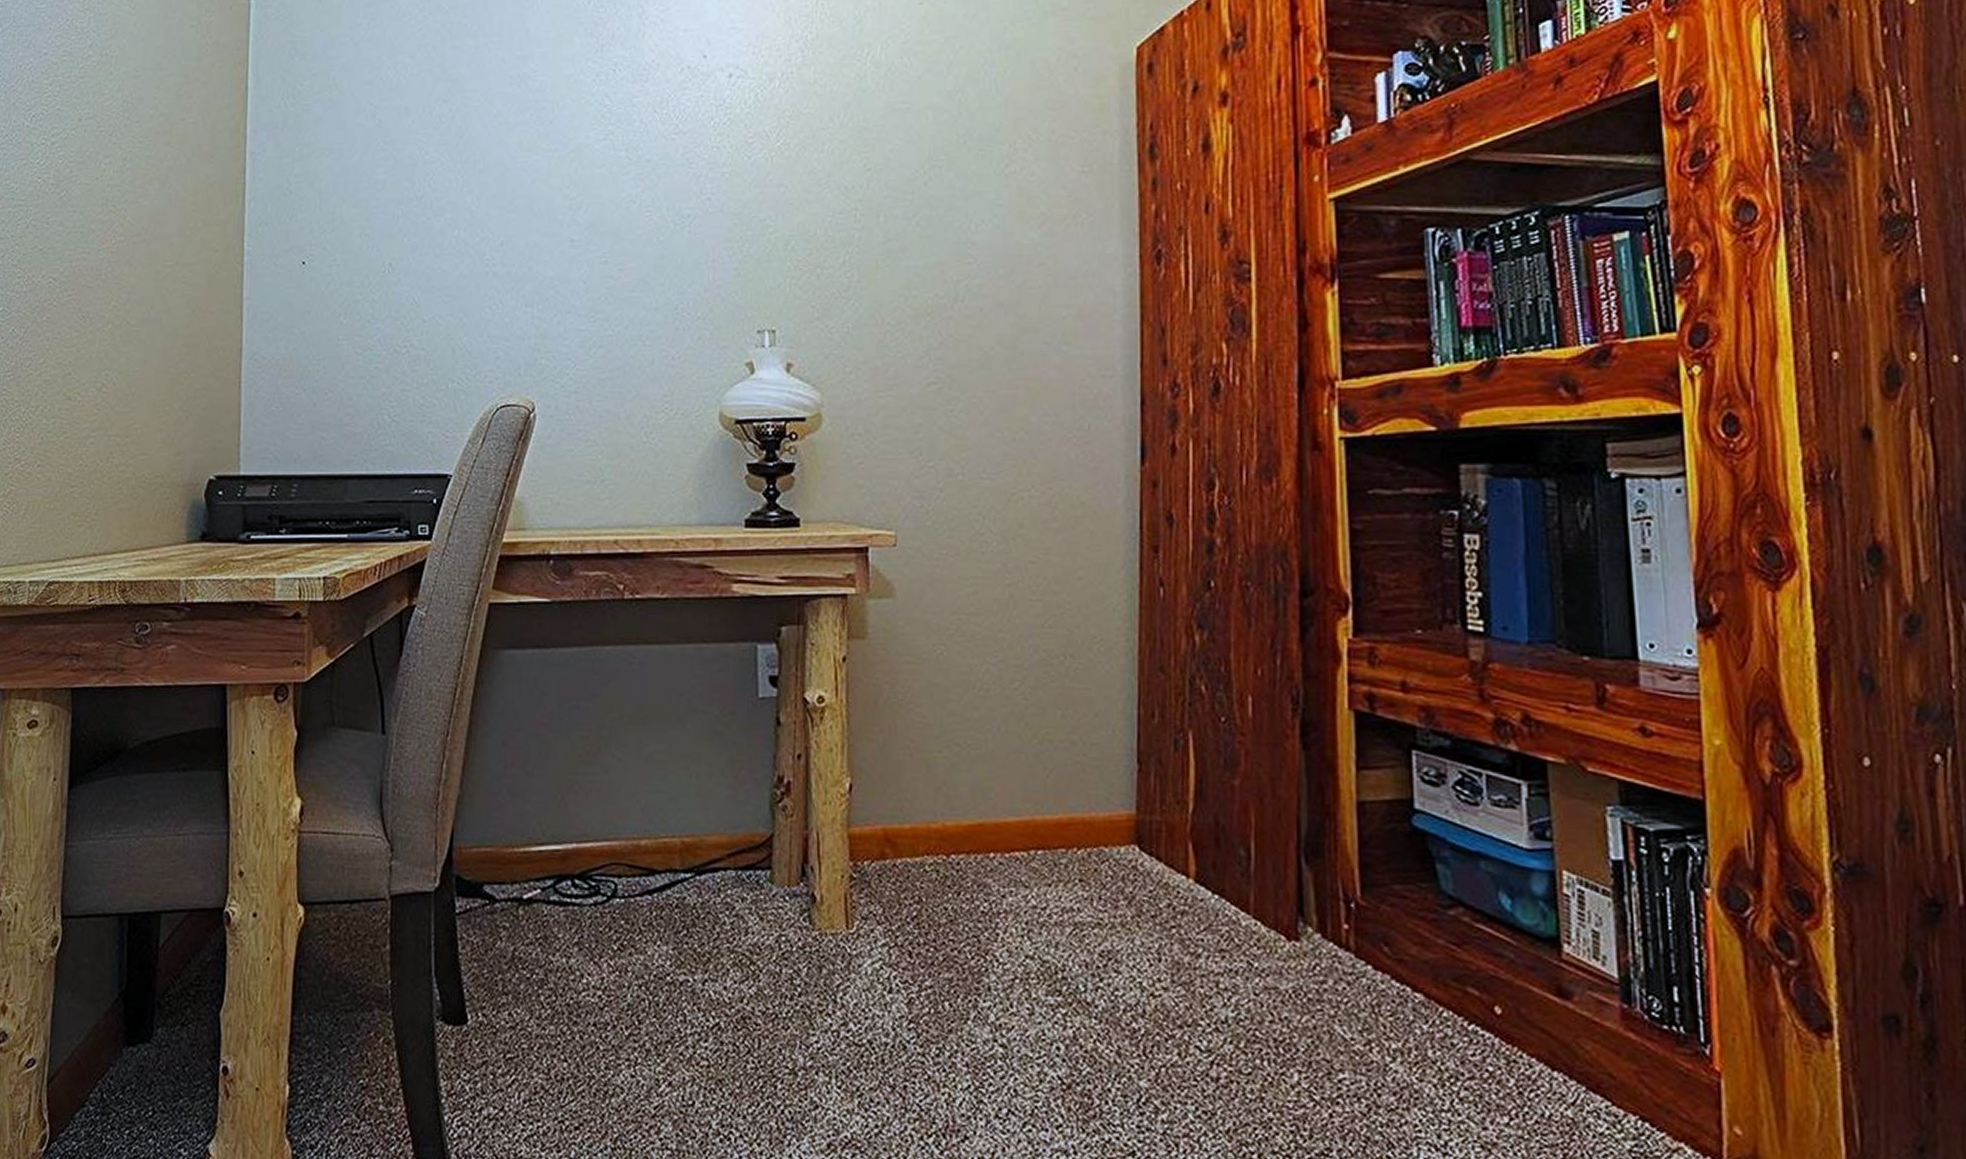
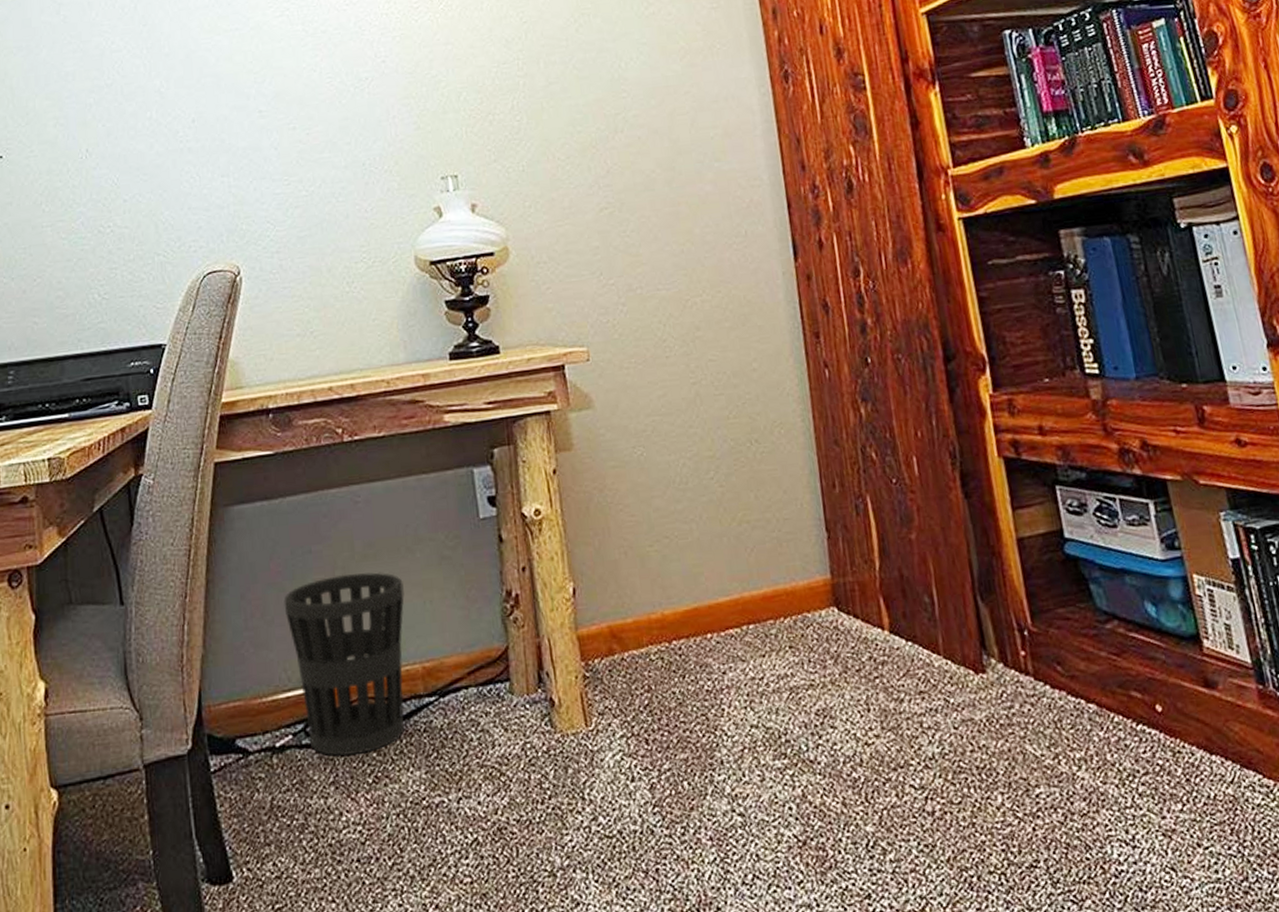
wastebasket: none [545,735,671,919] -> present [283,572,405,757]

